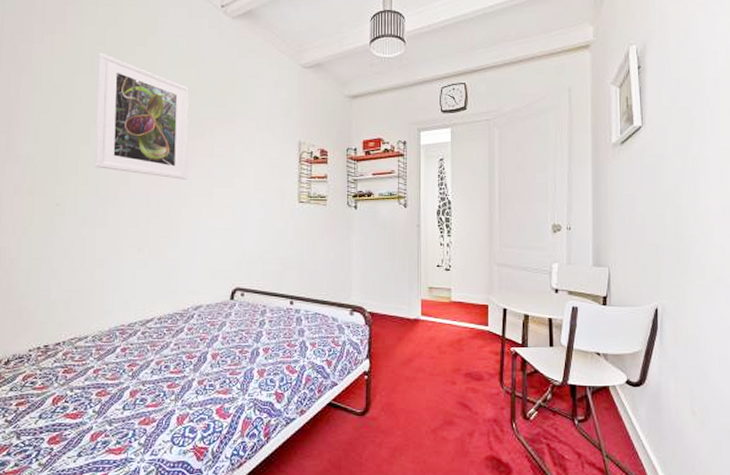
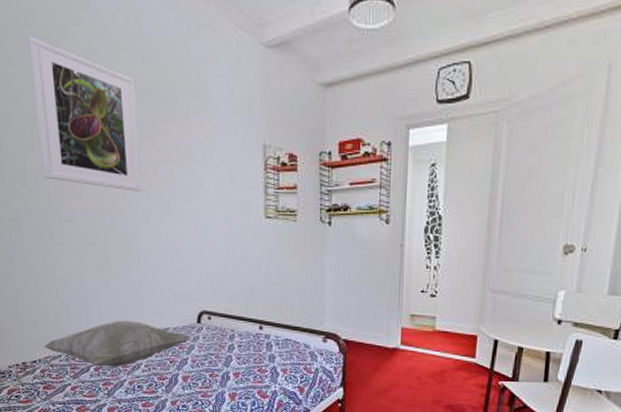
decorative pillow: none [70,298,222,347] -> present [43,320,189,367]

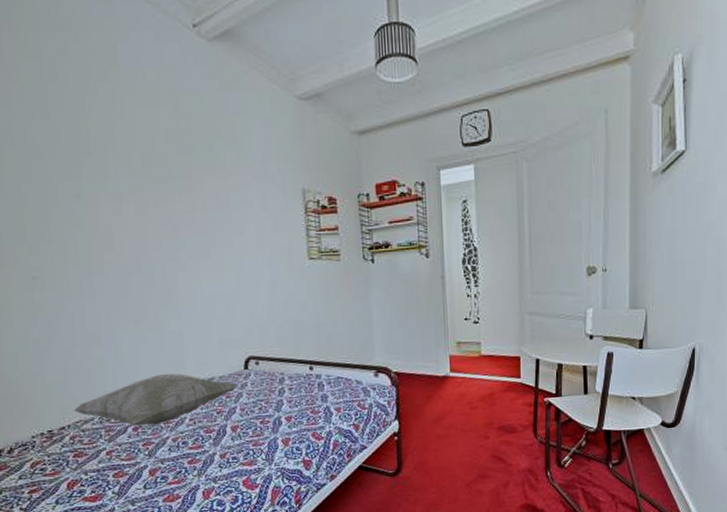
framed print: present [29,36,142,191] -> none [51,92,180,241]

